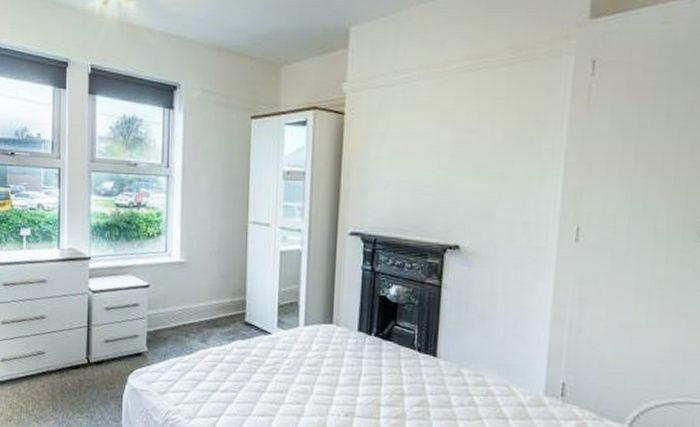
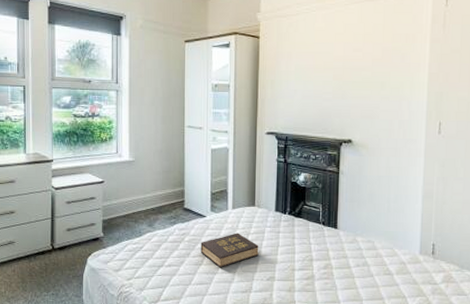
hardback book: none [263,355,336,398] -> present [200,233,259,268]

